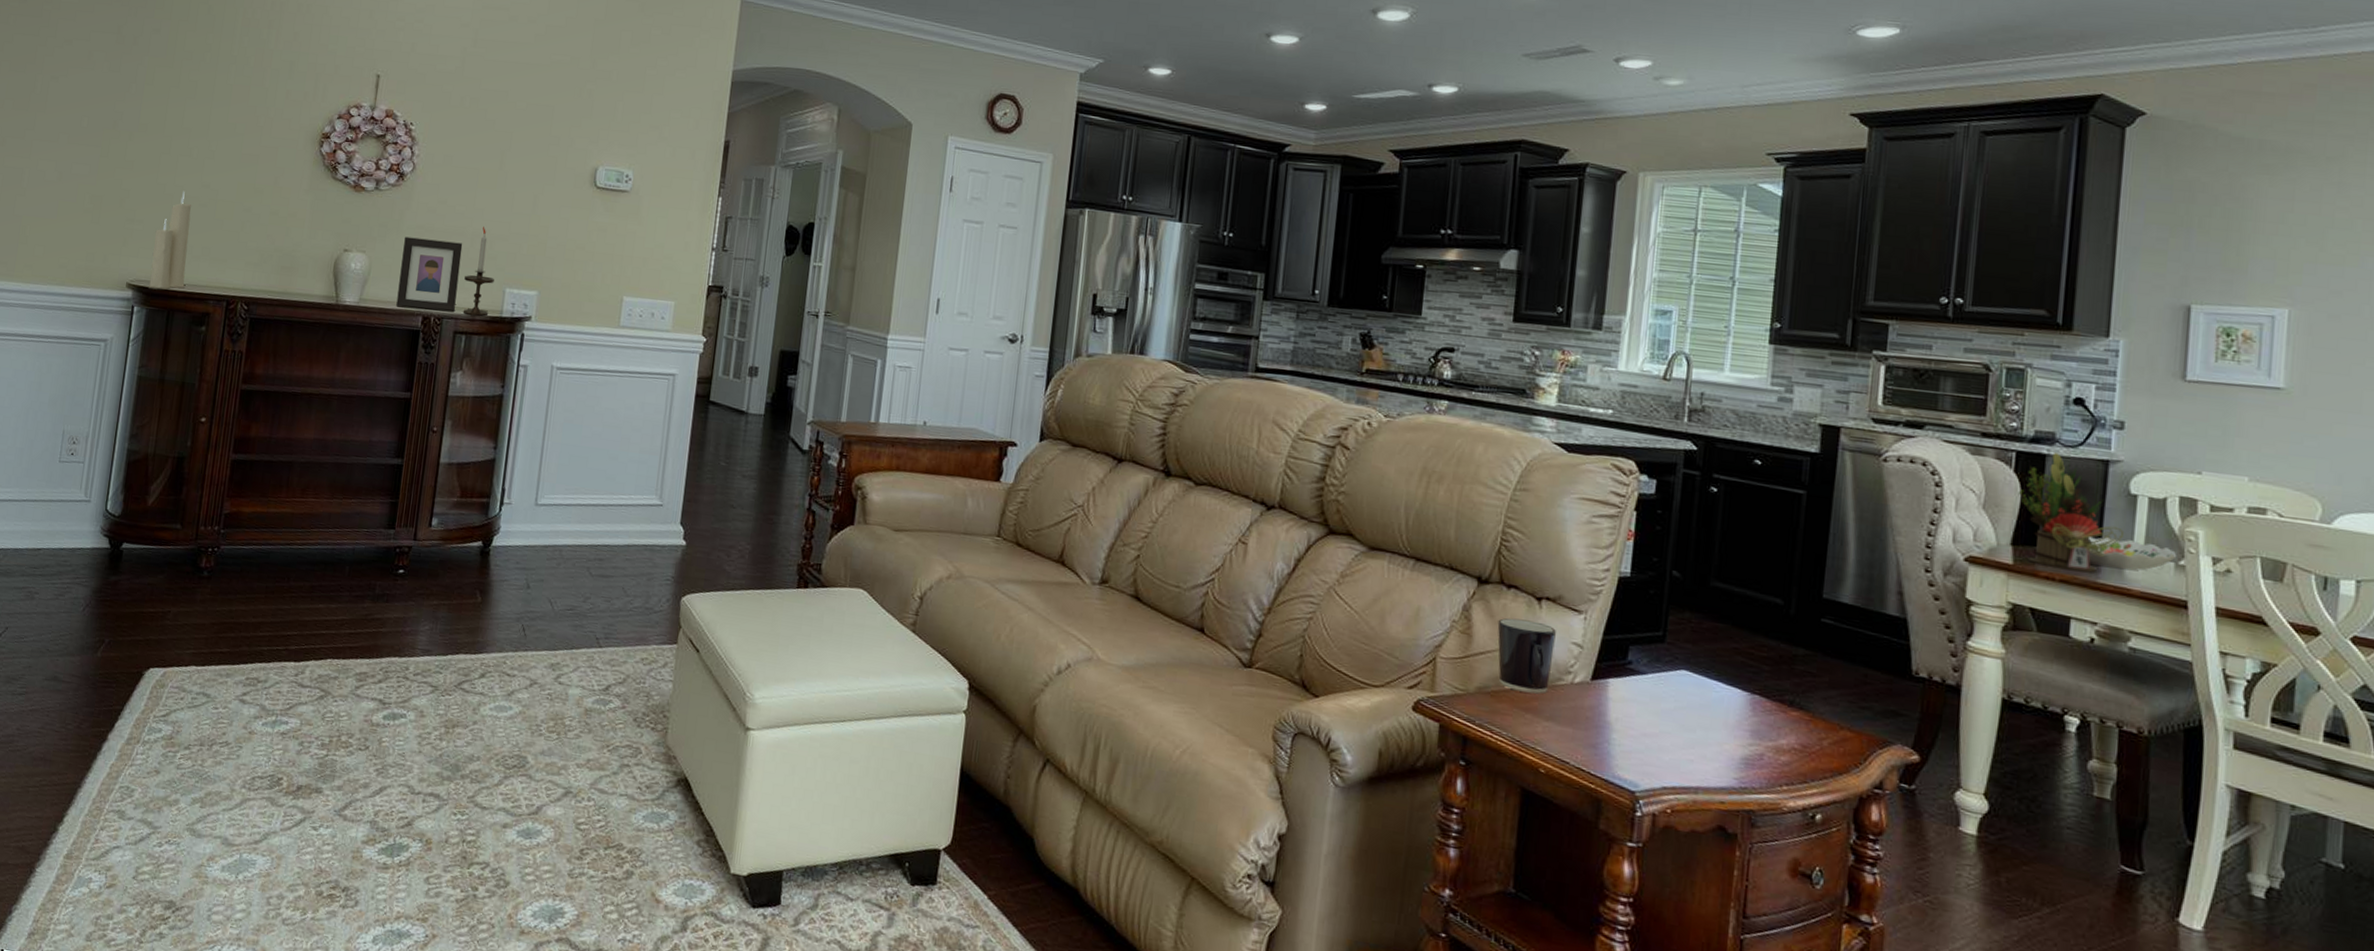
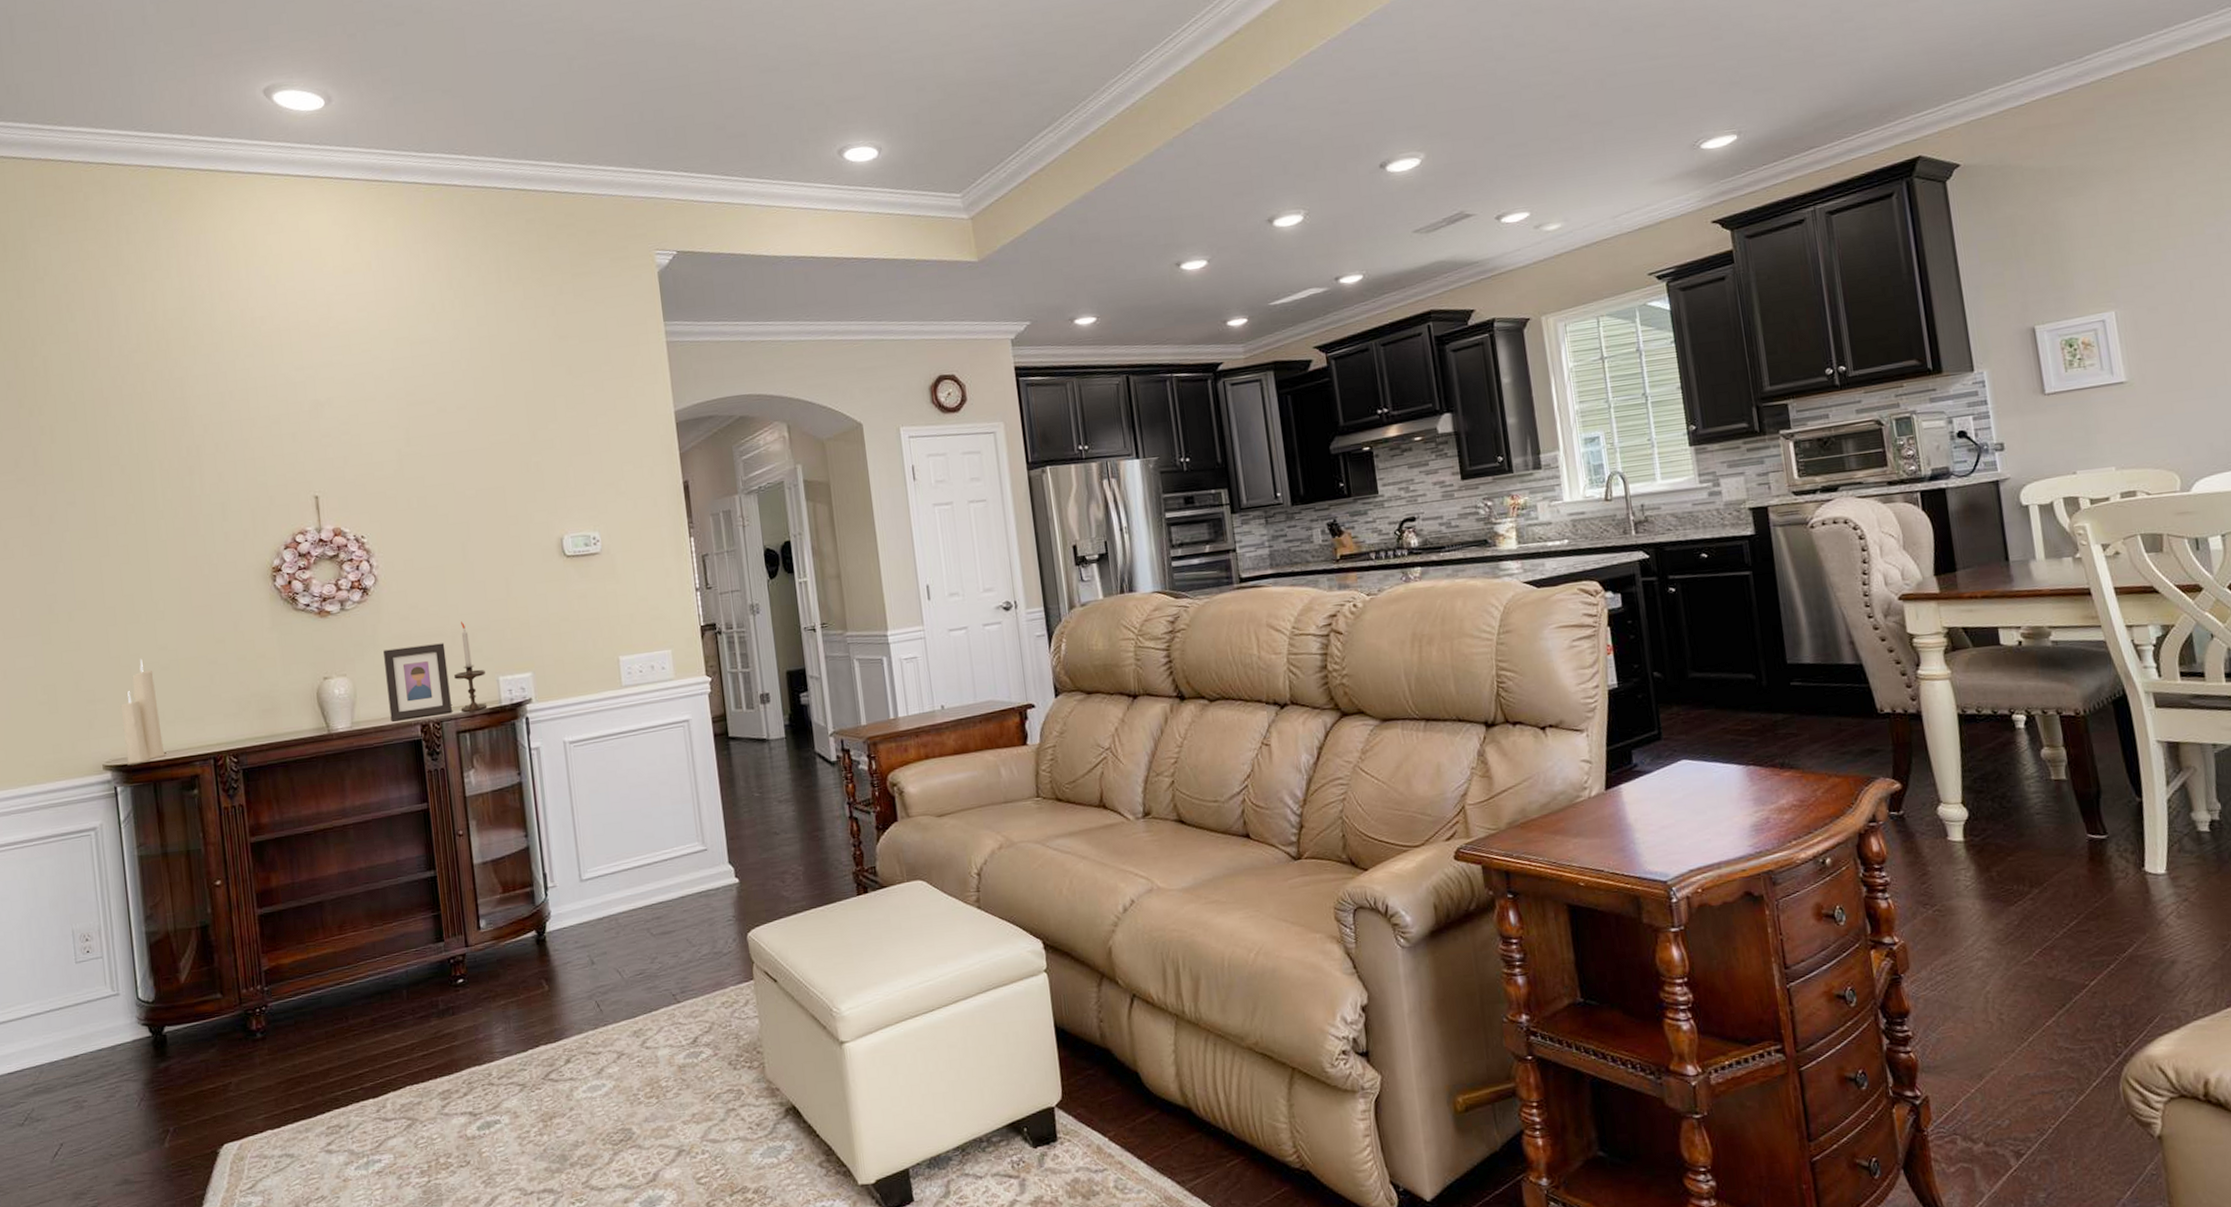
mug: present [1497,618,1556,694] -> none [1511,749,1570,818]
flower arrangement: present [2018,453,2123,574] -> none [1929,484,2025,588]
decorative bowl: present [2087,537,2177,571] -> none [1997,544,2073,577]

